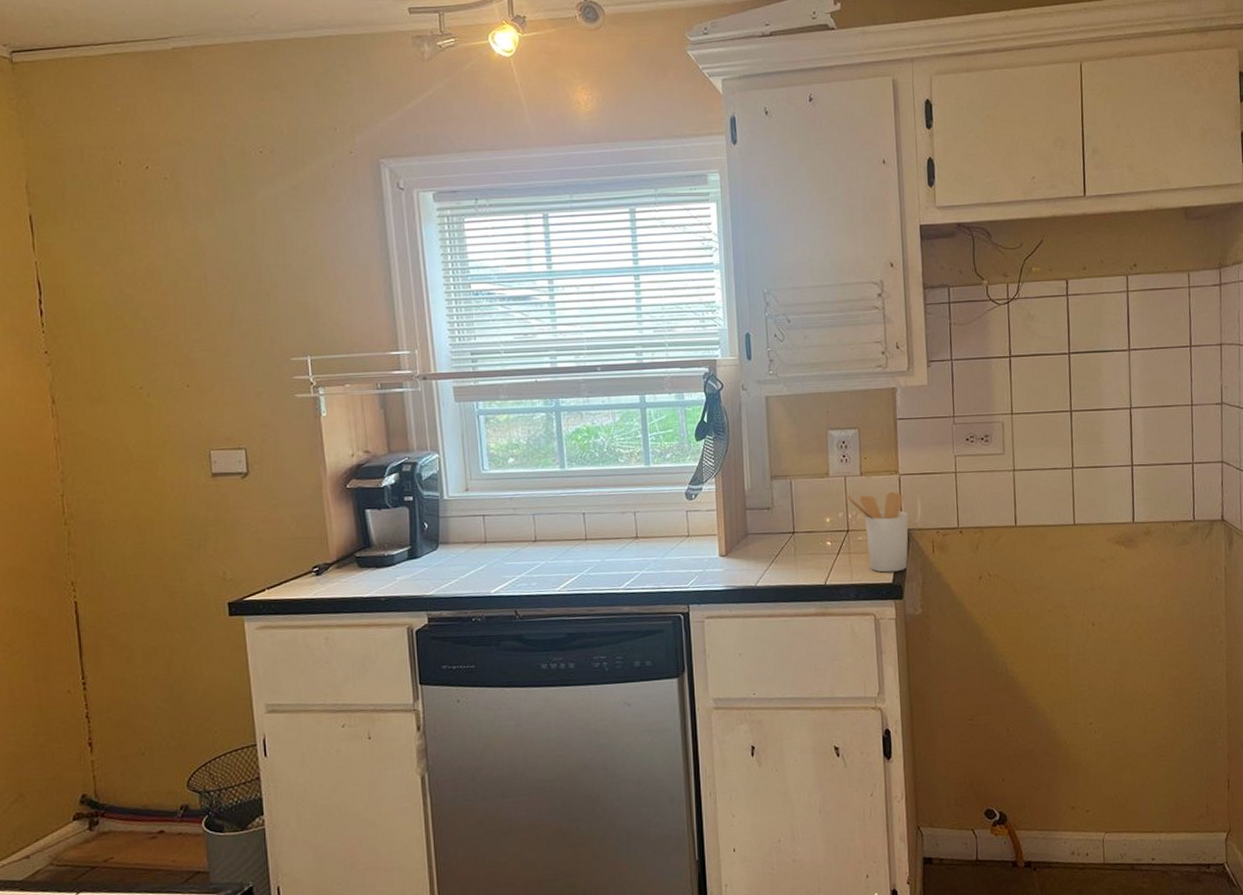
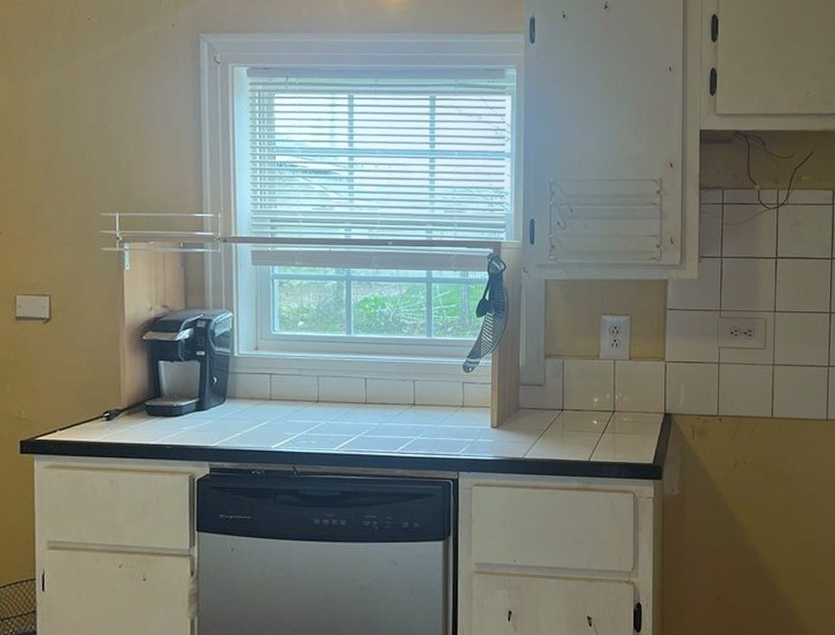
utensil holder: present [845,492,909,573] -> none [614,377,672,453]

